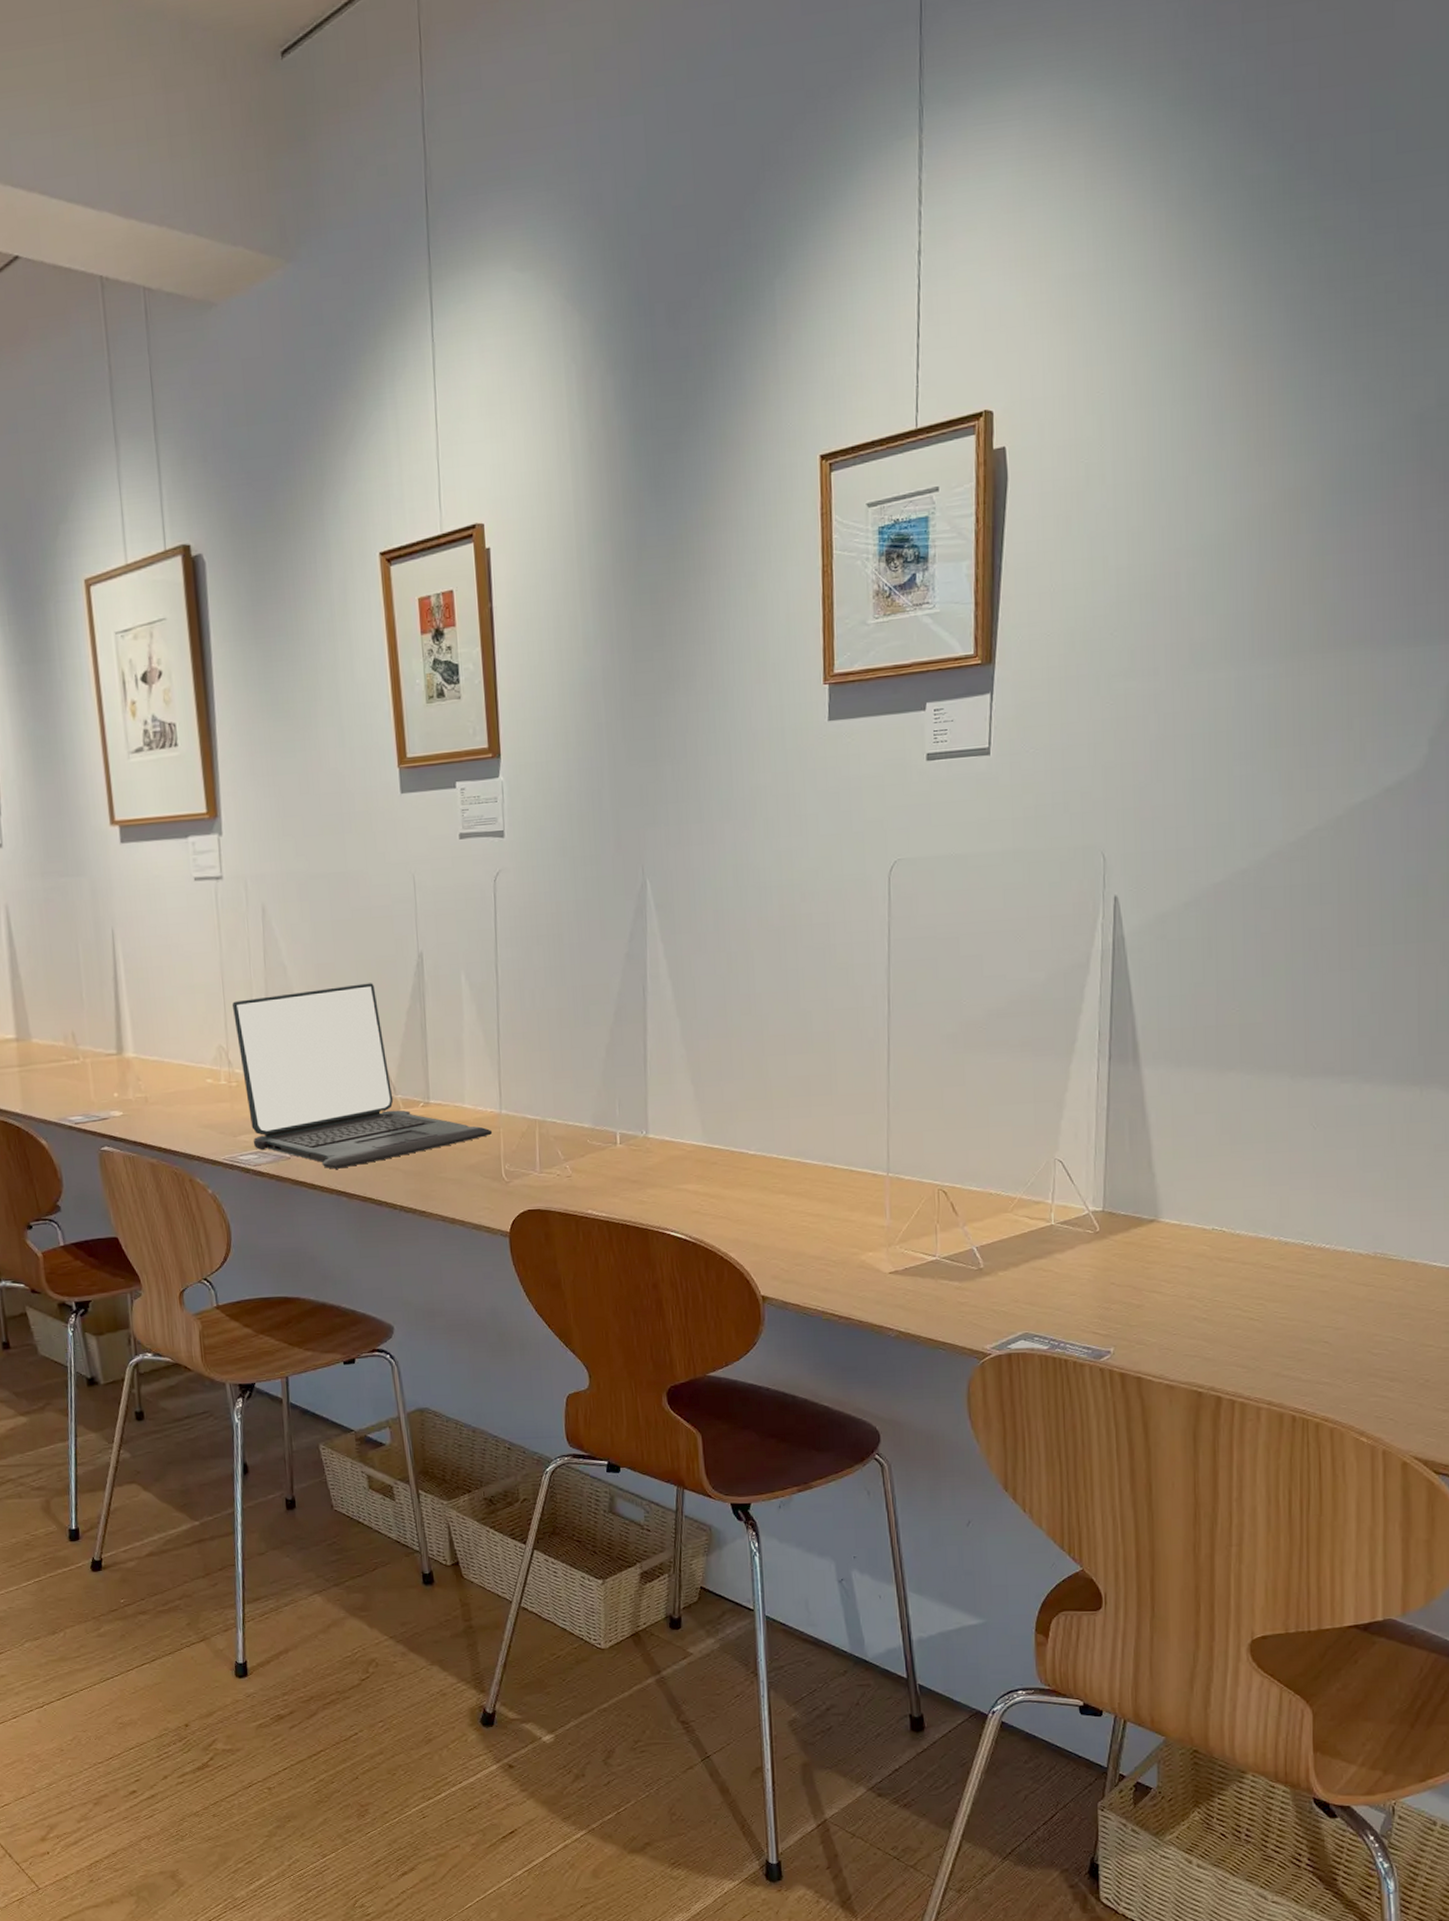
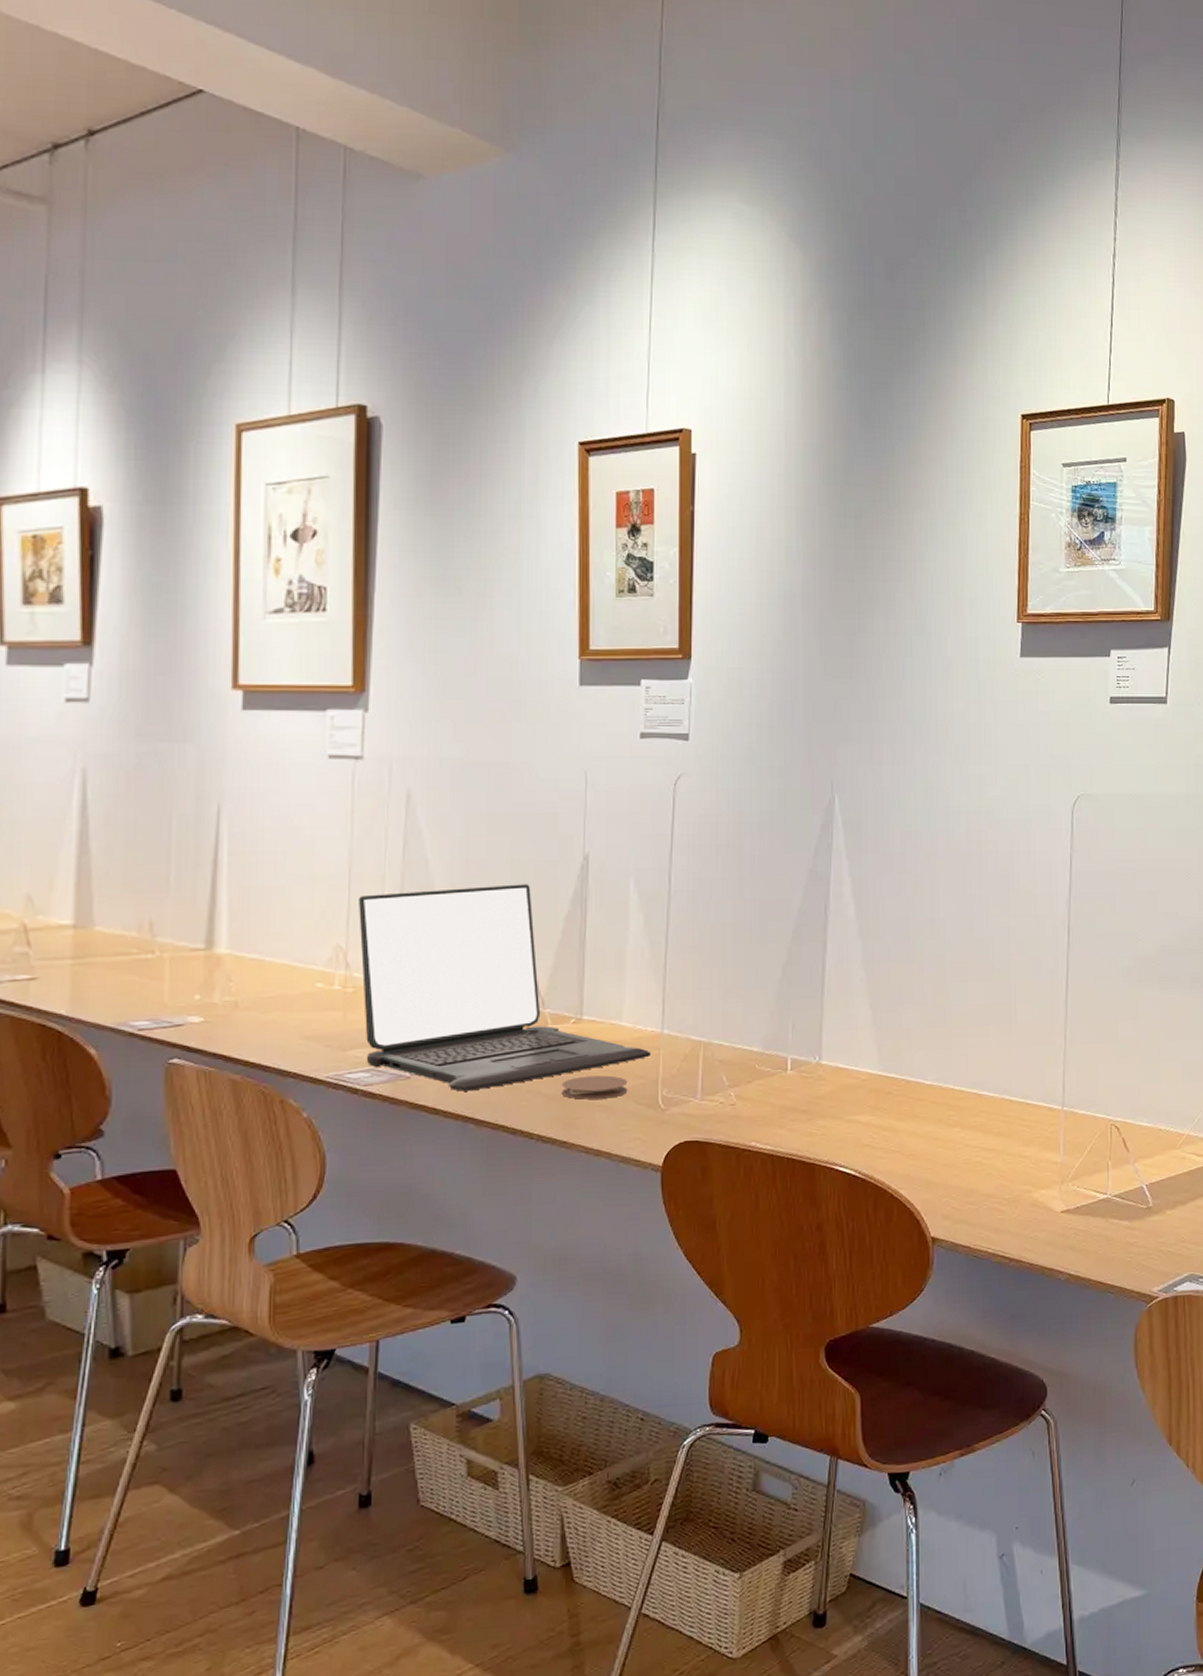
coaster: none [416,1152,475,1174] -> present [561,1075,628,1100]

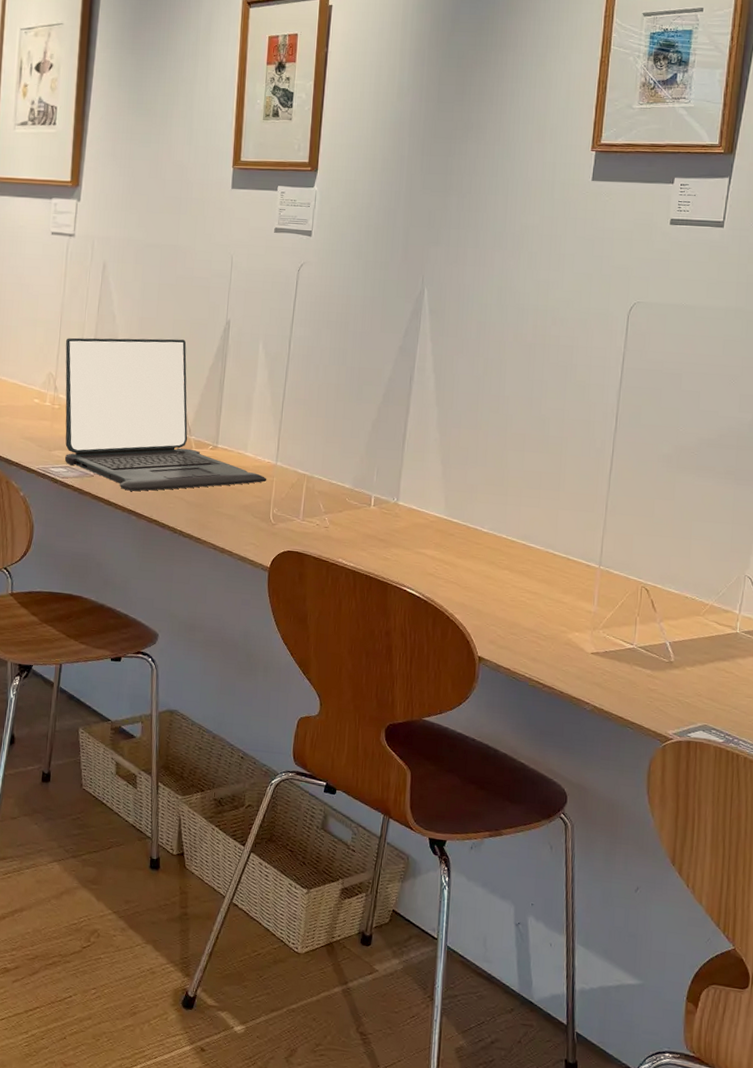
coaster: present [561,1075,628,1100] -> none [199,490,248,510]

